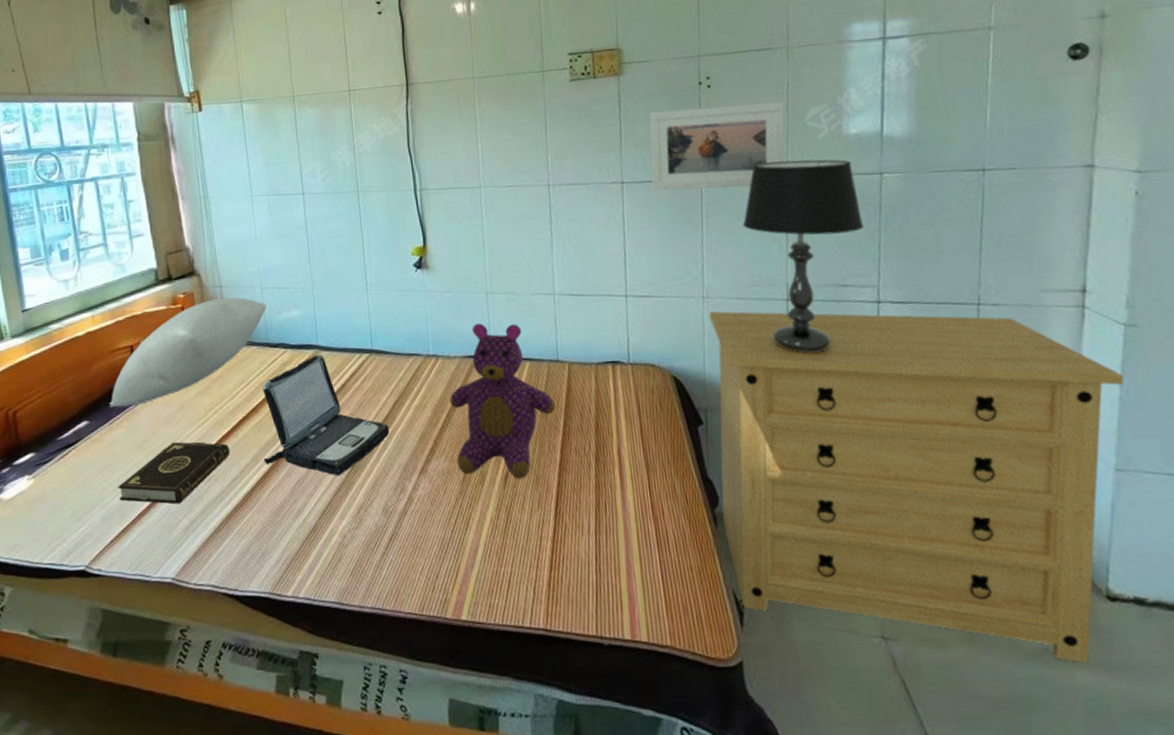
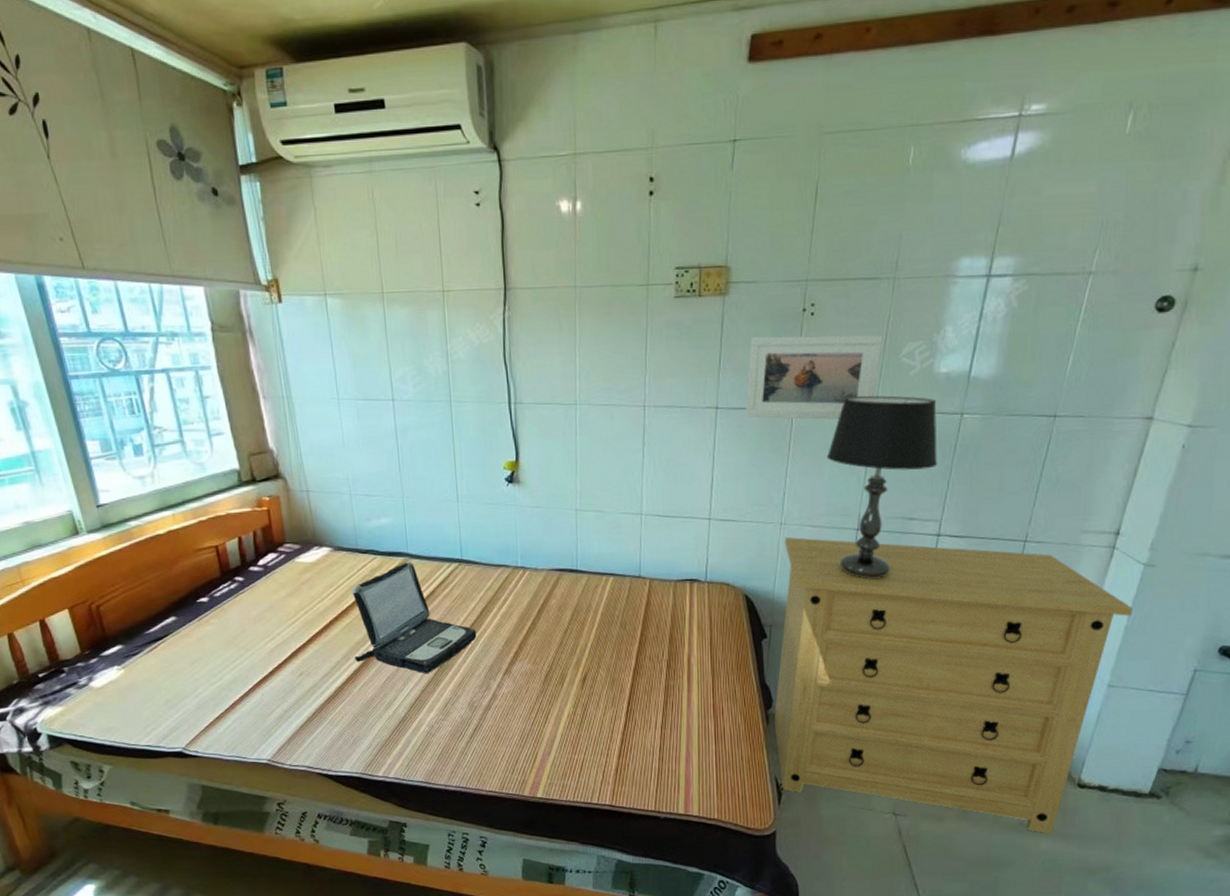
pillow: present [110,297,267,408] -> none [197,502,356,605]
book: present [118,441,231,504] -> none [210,639,322,696]
teddy bear: present [449,323,556,480] -> none [535,538,635,681]

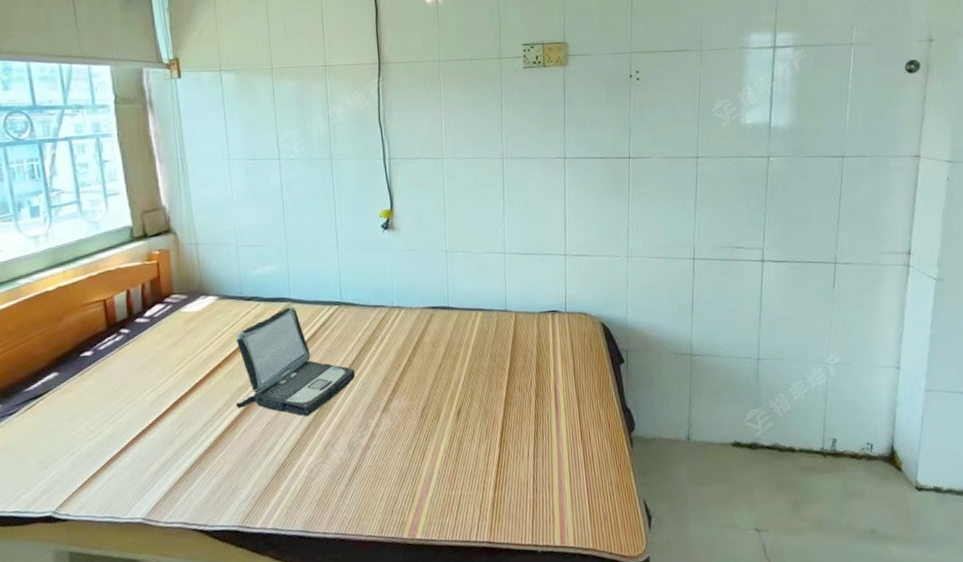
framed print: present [745,335,883,420] -> none [588,95,697,166]
dresser: present [774,537,1133,834] -> none [631,268,934,540]
table lamp: present [826,395,937,578] -> none [661,143,754,303]

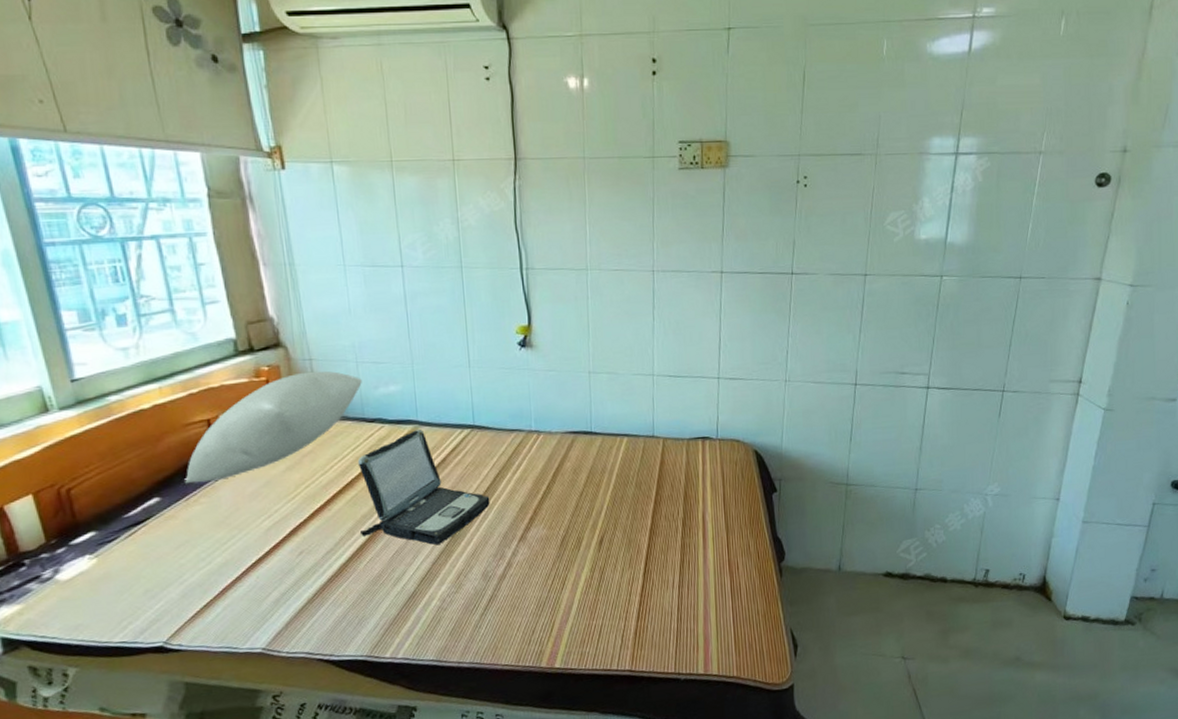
pillow: none [81,254,242,360] -> present [185,371,362,484]

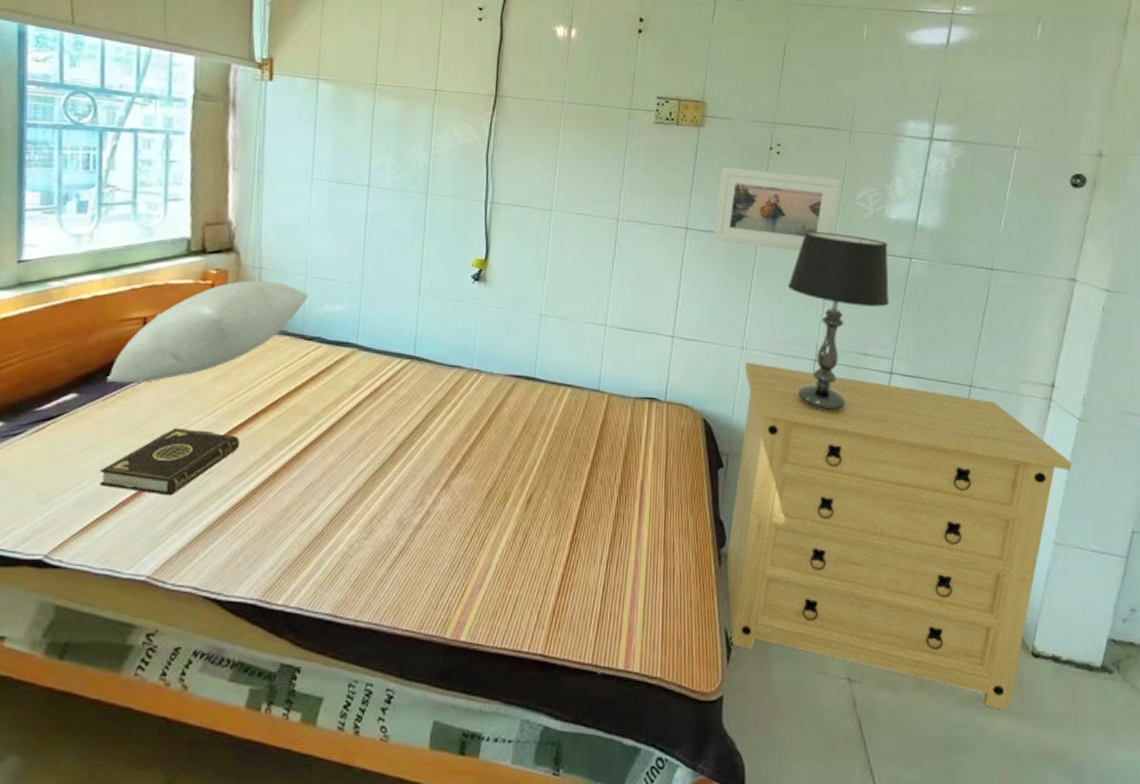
book: none [198,516,324,578] -> present [100,427,241,496]
laptop: present [357,428,490,545] -> none [277,353,419,481]
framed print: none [748,205,869,282] -> present [713,167,840,251]
dresser: none [787,393,1098,667] -> present [727,363,1072,712]
table lamp: none [824,260,923,431] -> present [787,232,889,412]

